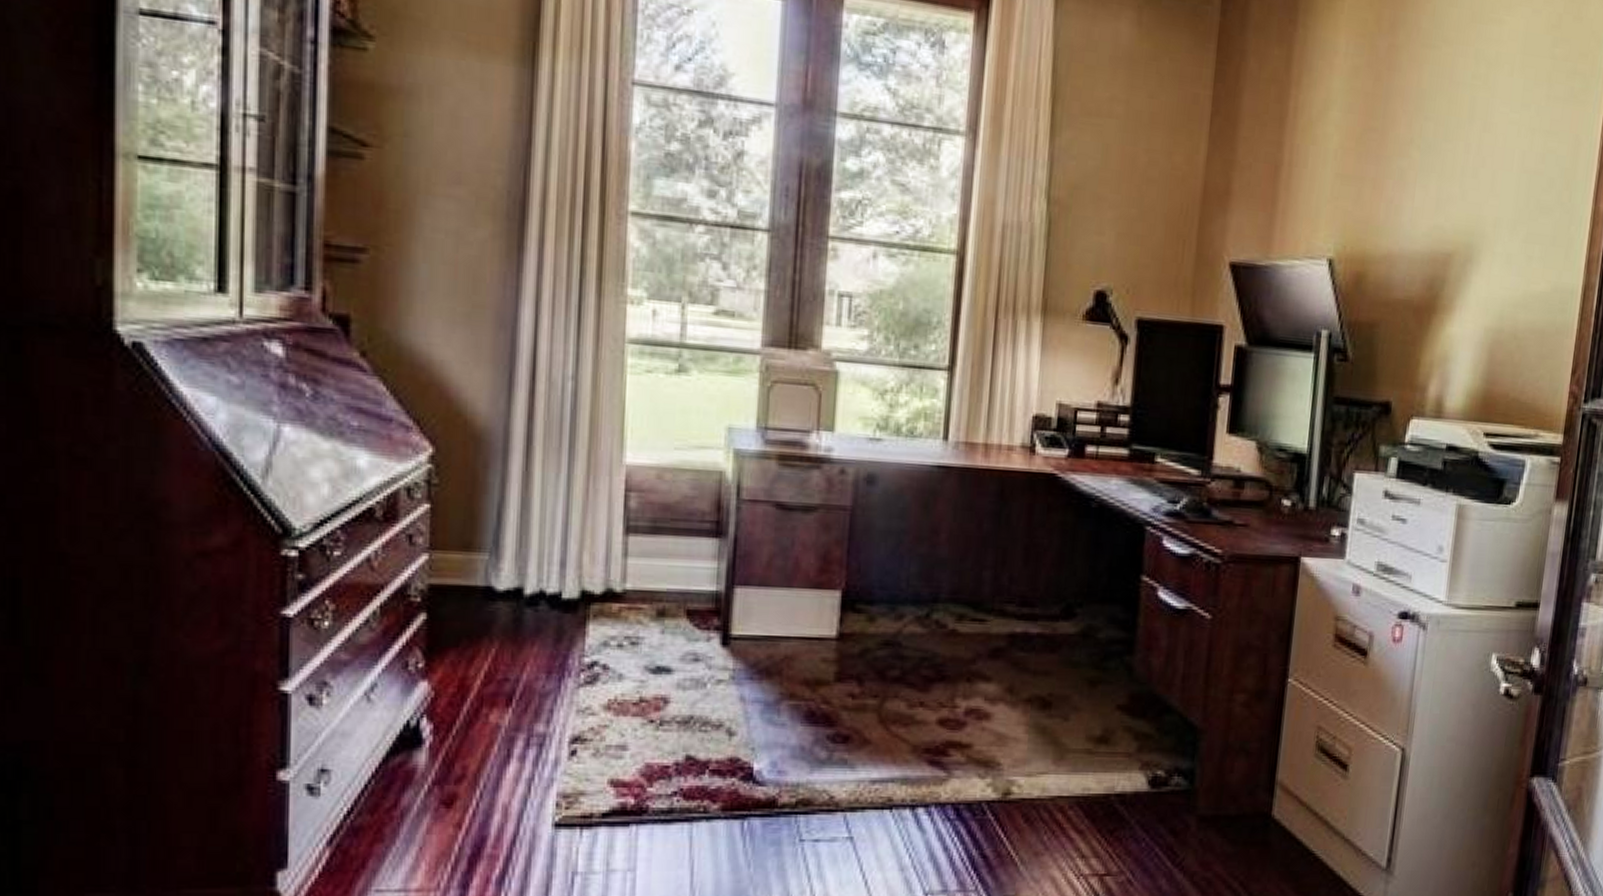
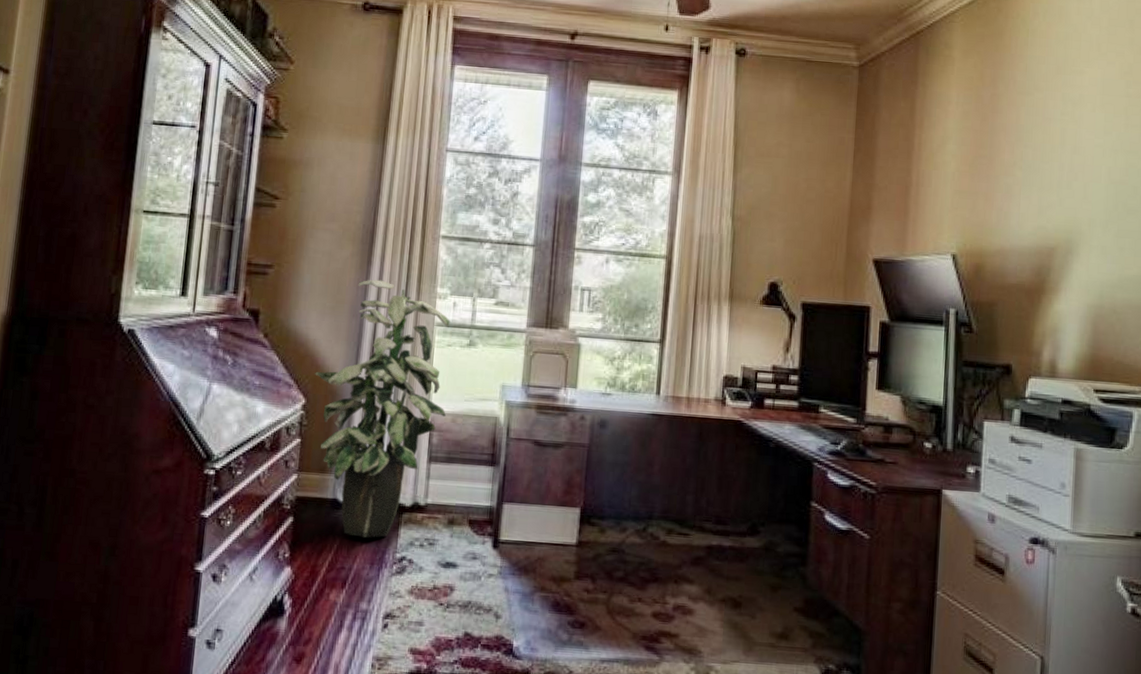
indoor plant: none [444,273,649,638] -> present [314,279,451,538]

